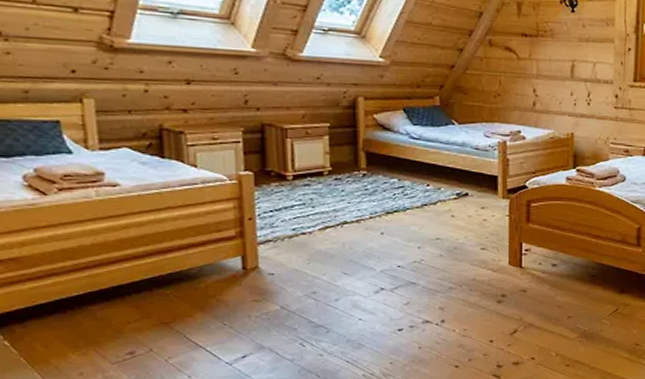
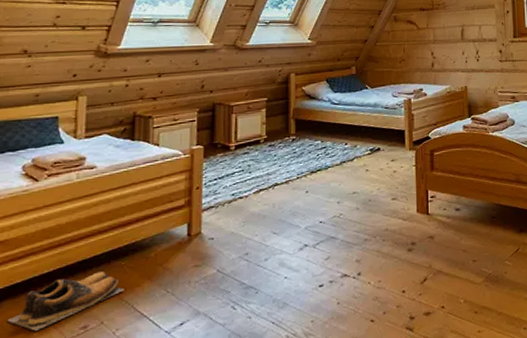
shoes: none [36,299,173,353] -> present [7,271,124,331]

